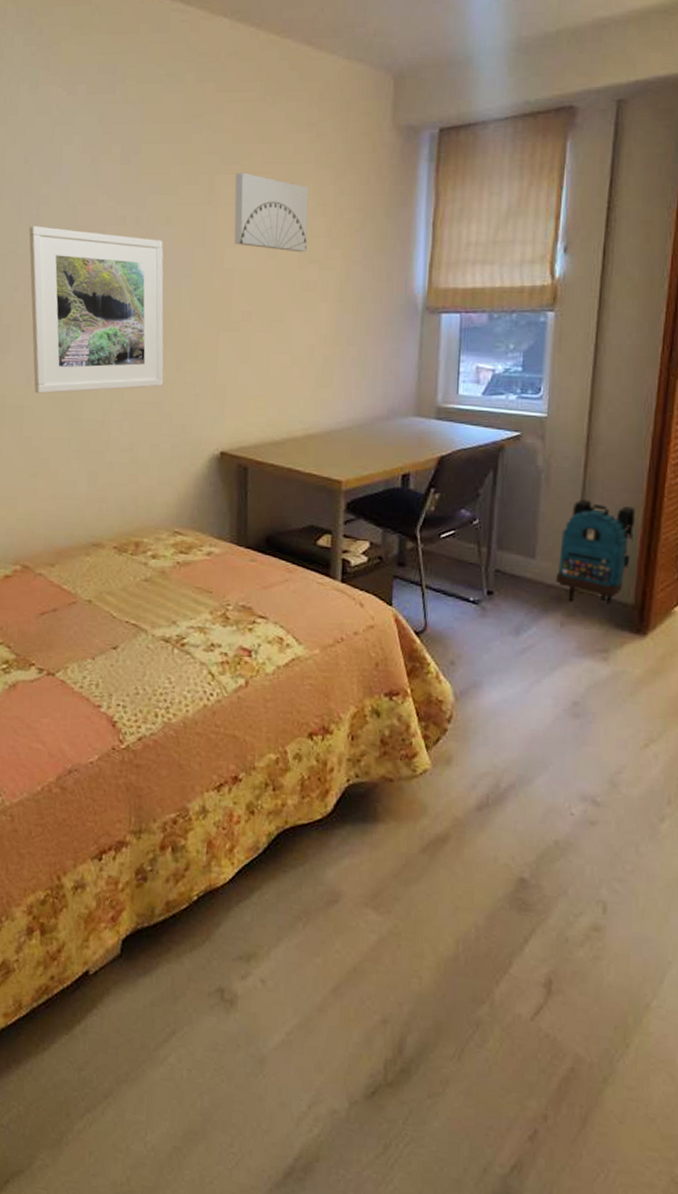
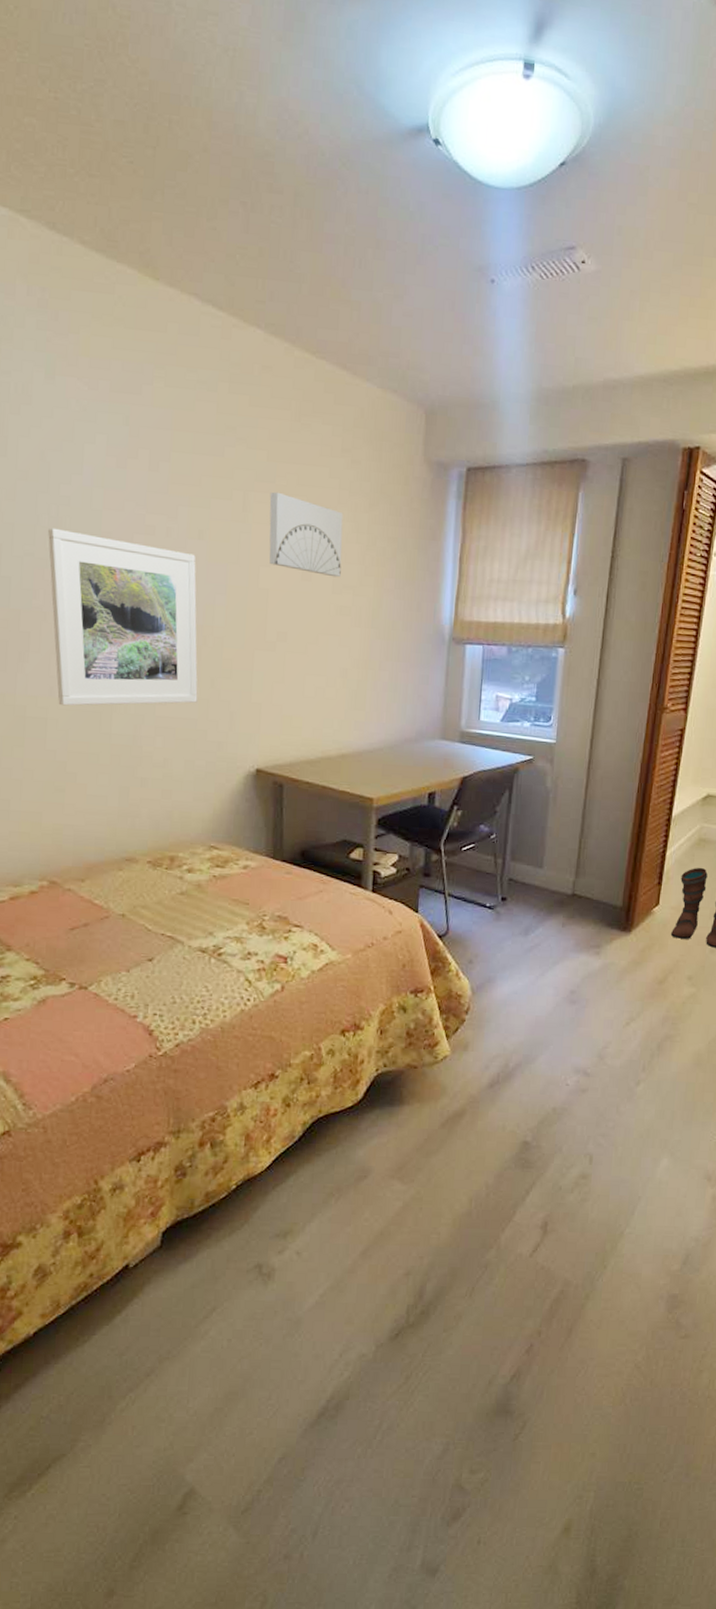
backpack: present [555,499,636,605] -> none [559,816,626,908]

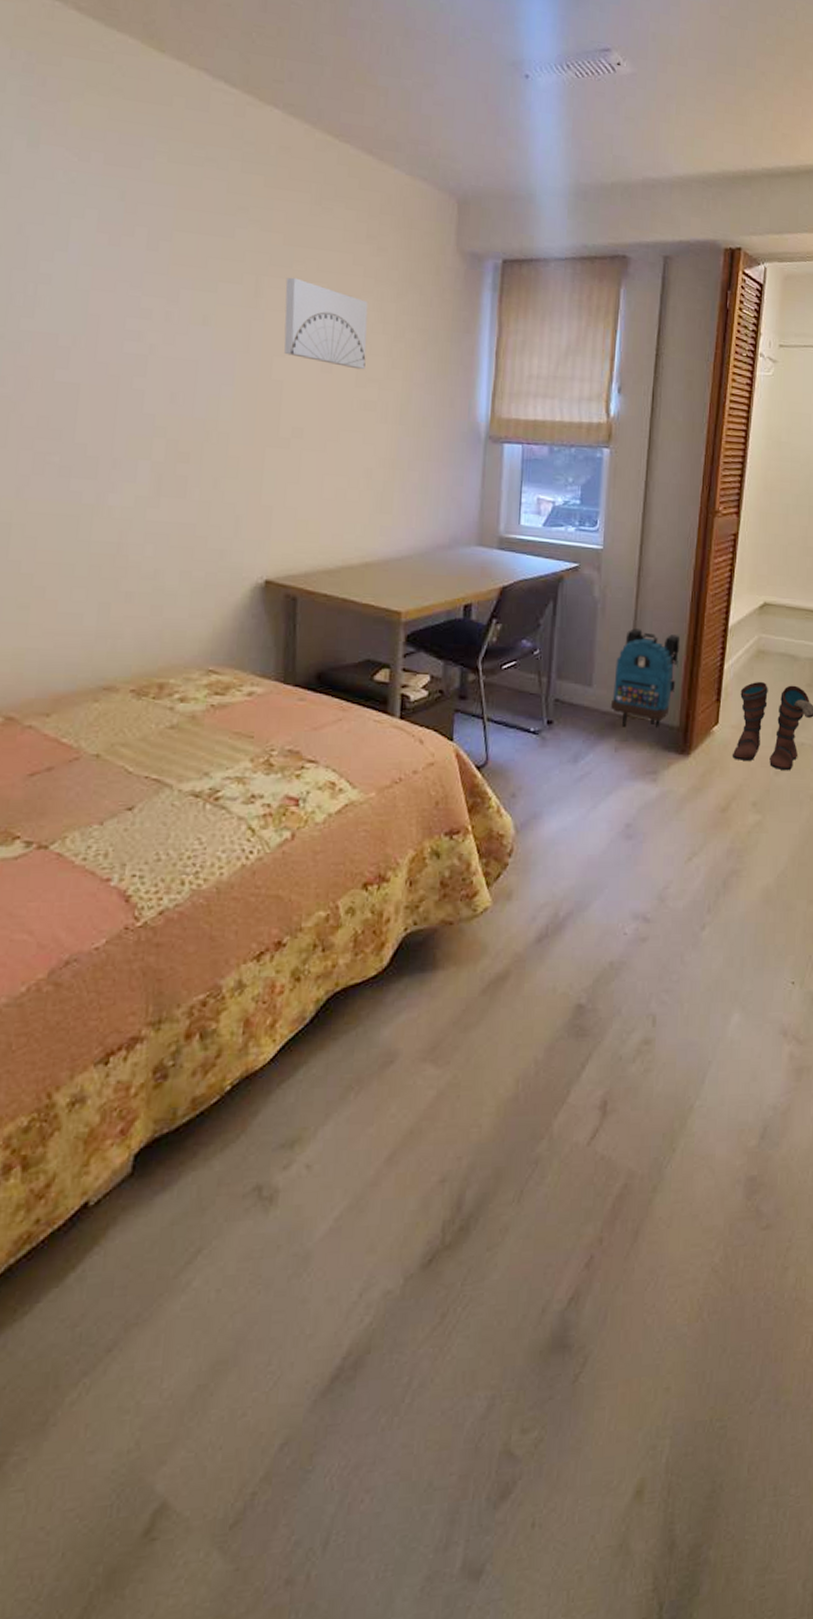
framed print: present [48,528,198,706] -> none [22,308,199,509]
backpack: none [559,816,626,908] -> present [610,628,681,729]

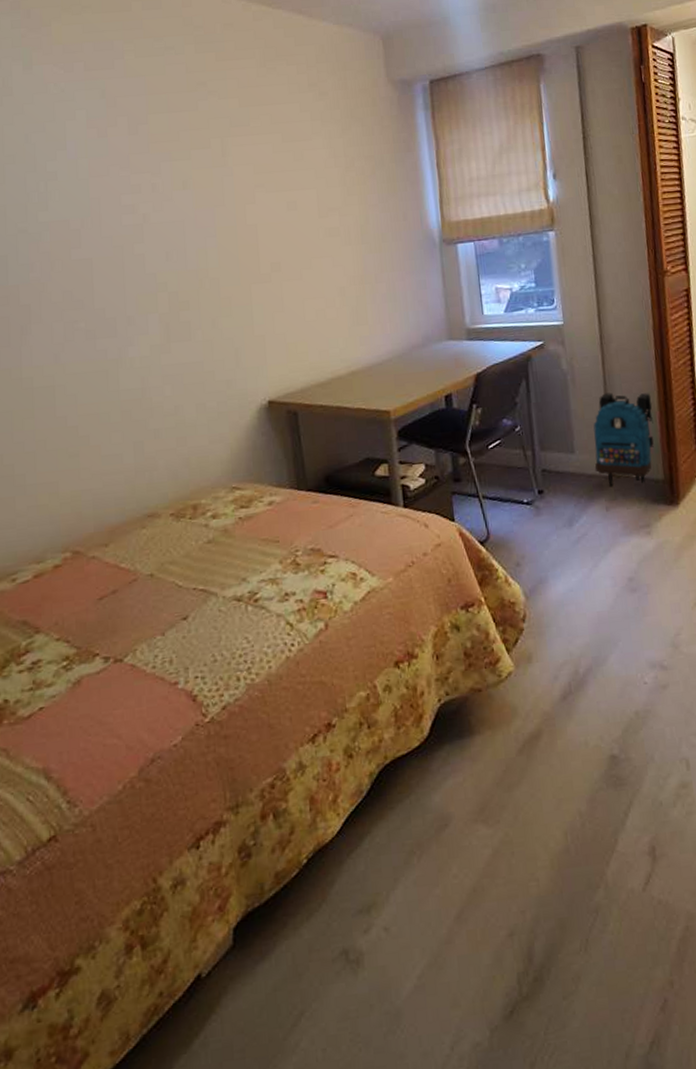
wall art: present [284,277,368,370] -> none [246,133,325,203]

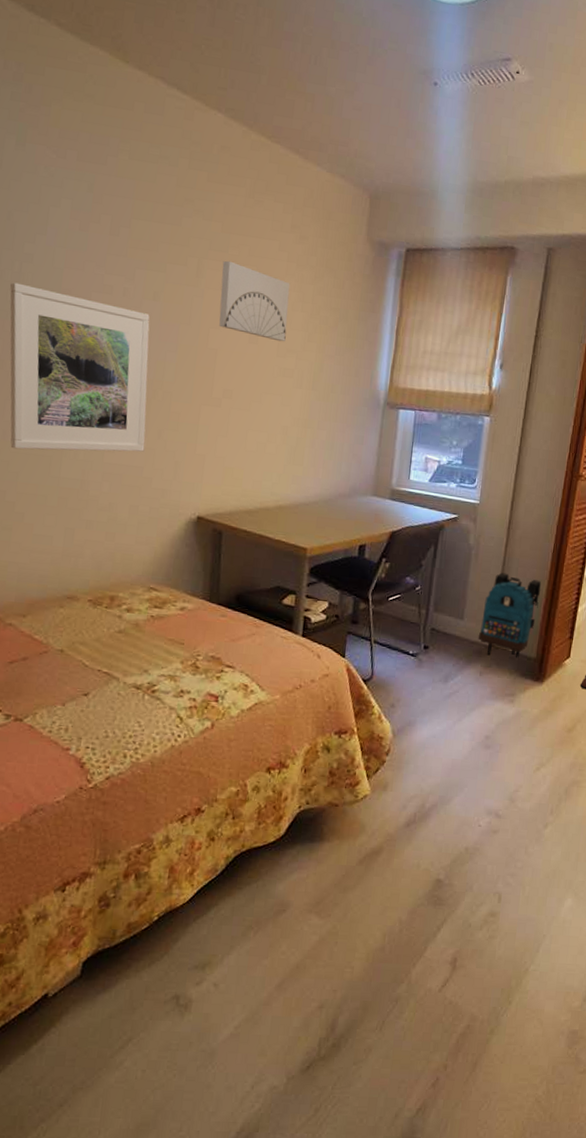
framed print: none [39,202,201,371] -> present [10,282,150,452]
wall art: none [246,133,325,203] -> present [219,260,290,342]

